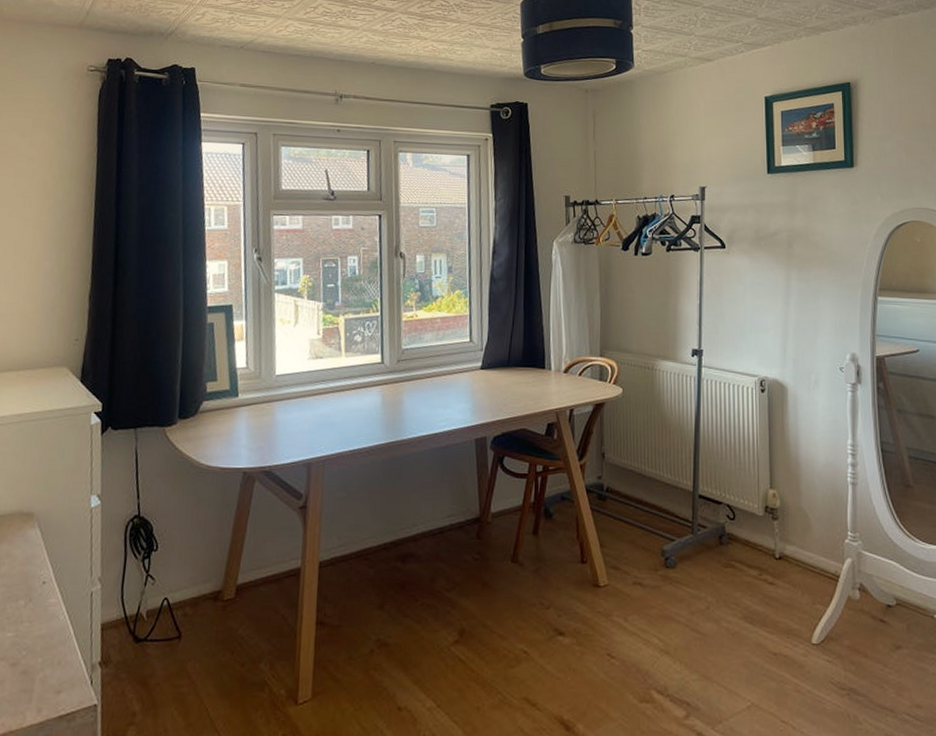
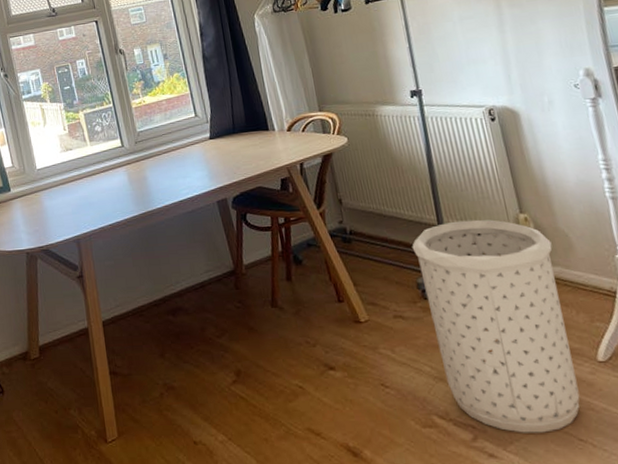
laundry basket: none [664,489,792,713] -> present [412,219,580,433]

